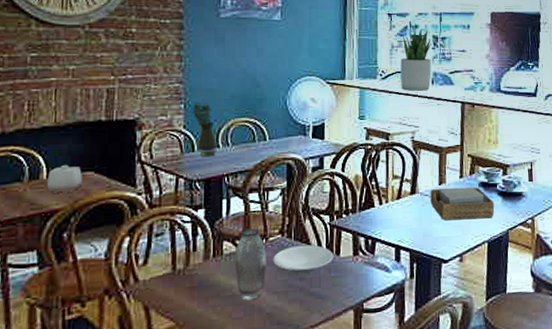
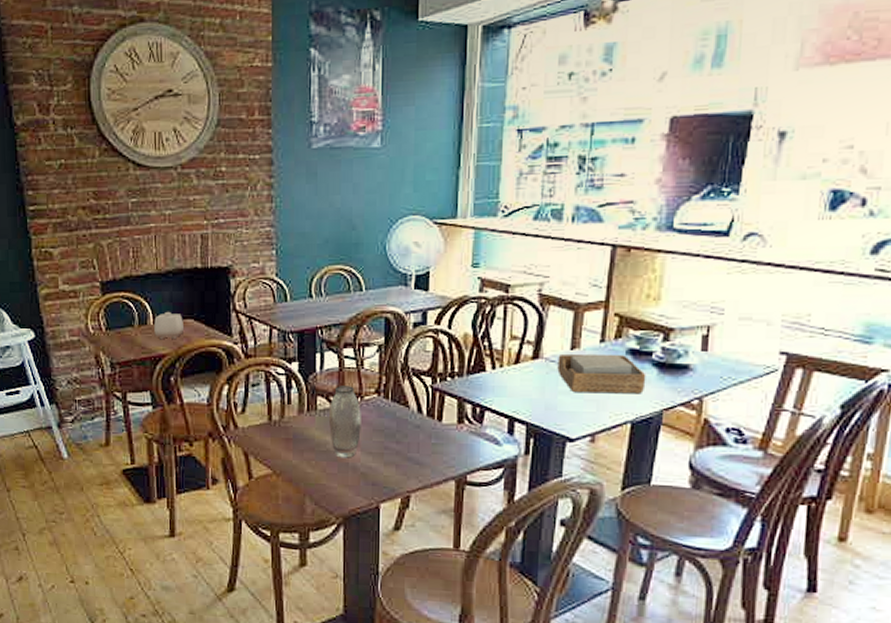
vase: present [192,101,218,157] -> none [284,247,311,308]
saucer: present [273,245,334,273] -> none [368,407,435,436]
planter: present [400,28,431,91] -> none [529,146,576,231]

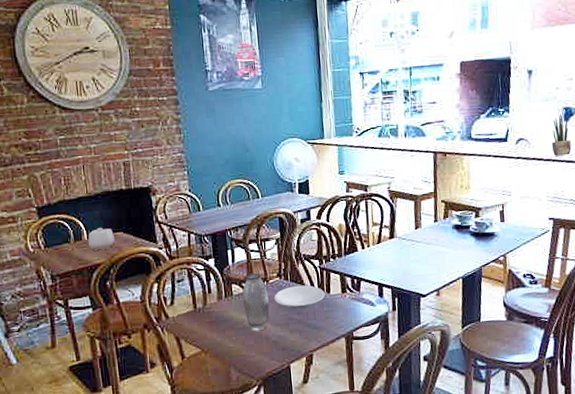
saucer: none [368,407,435,436] -> present [274,285,325,309]
napkin holder: present [557,353,646,394] -> none [407,230,468,261]
potted plant: none [801,200,836,262] -> present [551,114,571,156]

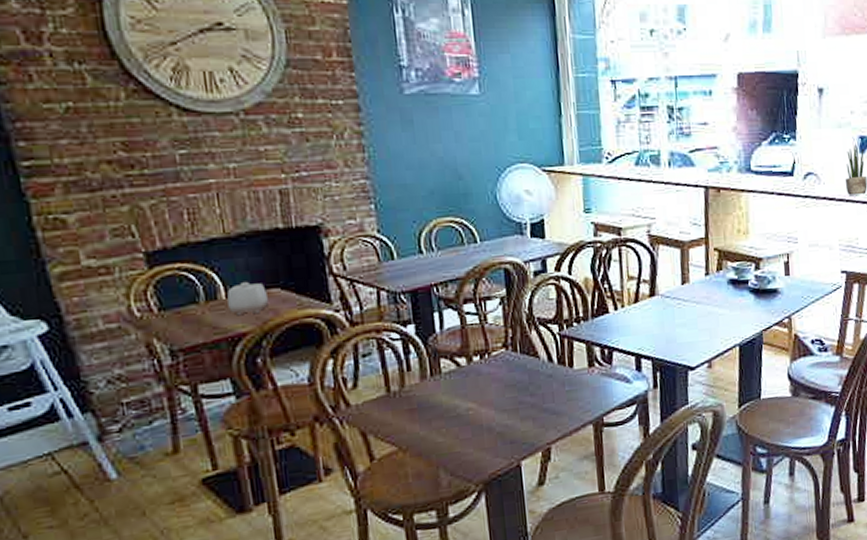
vase: present [242,273,270,332] -> none [455,343,493,421]
saucer: present [274,285,325,309] -> none [498,357,567,389]

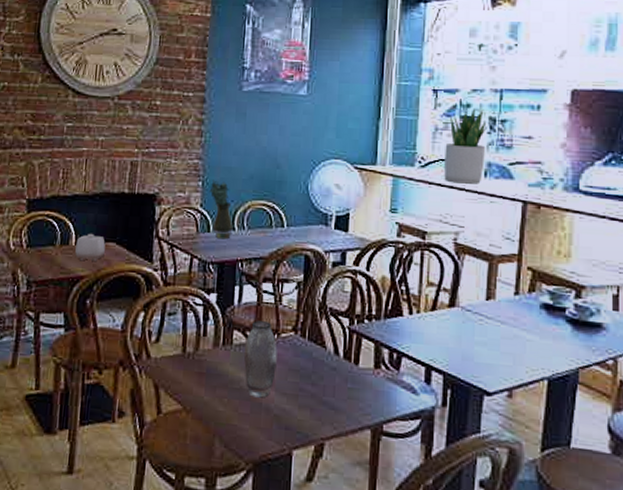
vase: none [385,200,421,266] -> present [209,180,234,240]
vase: none [455,343,493,421] -> present [244,321,277,398]
planter: none [629,97,668,176] -> present [444,108,487,184]

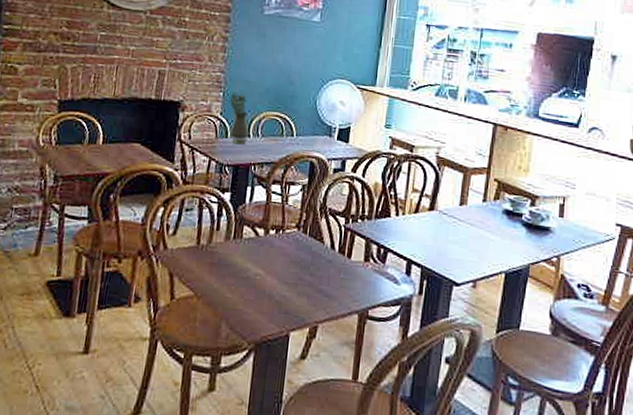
sugar bowl: present [75,233,106,262] -> none [101,134,131,161]
vase: present [244,321,277,398] -> none [251,218,282,286]
planter: present [444,108,487,184] -> none [431,42,469,107]

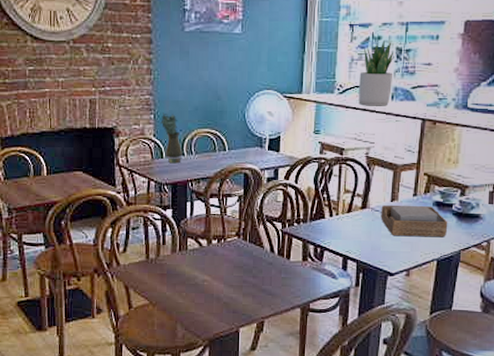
planter: none [431,42,469,107] -> present [358,39,394,106]
napkin holder: none [448,209,518,249] -> present [381,205,448,238]

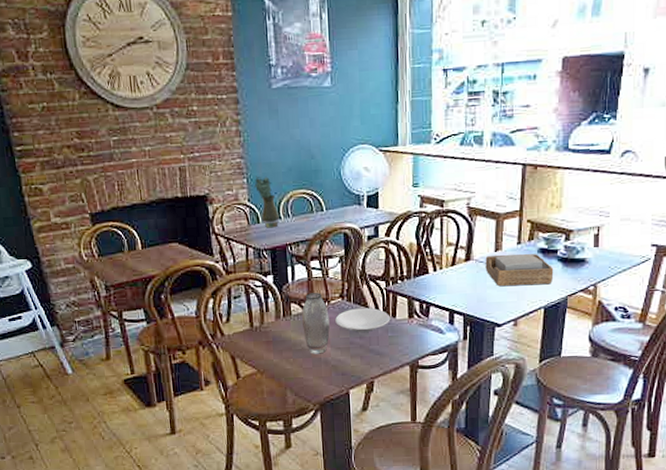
vase: none [198,229,224,290] -> present [302,293,330,354]
saucer: none [230,247,285,272] -> present [335,307,390,332]
planter: present [358,39,394,106] -> none [456,83,491,155]

